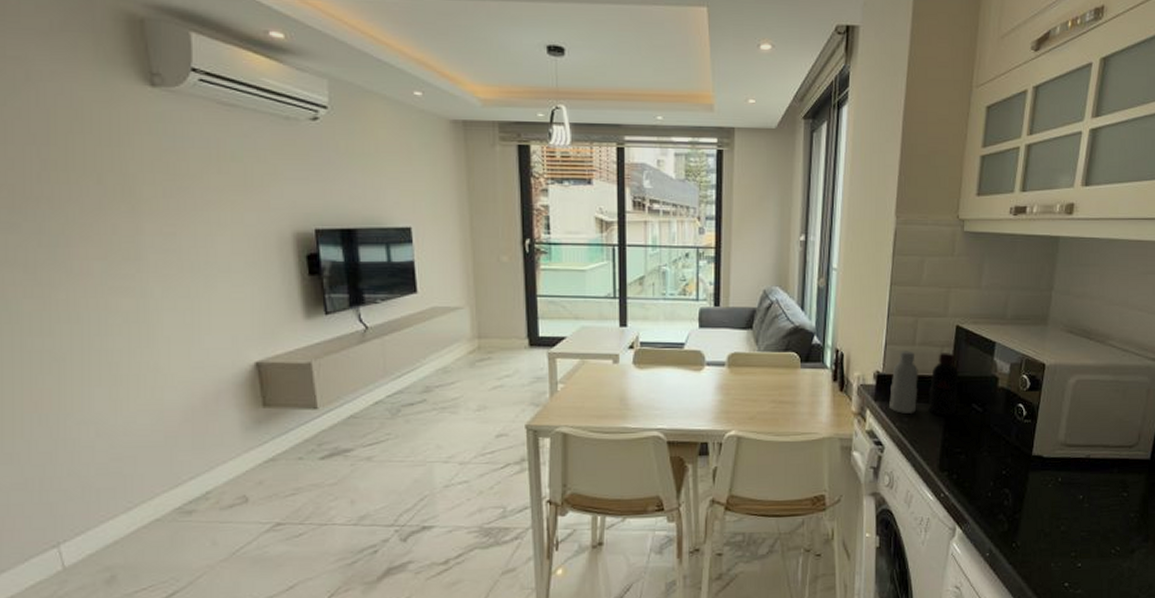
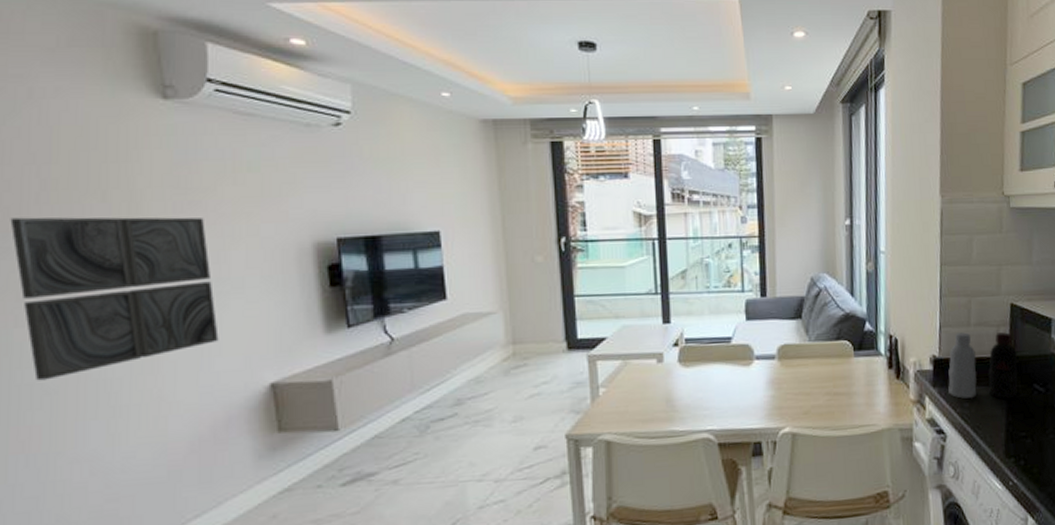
wall art: none [15,195,208,348] -> present [10,217,219,381]

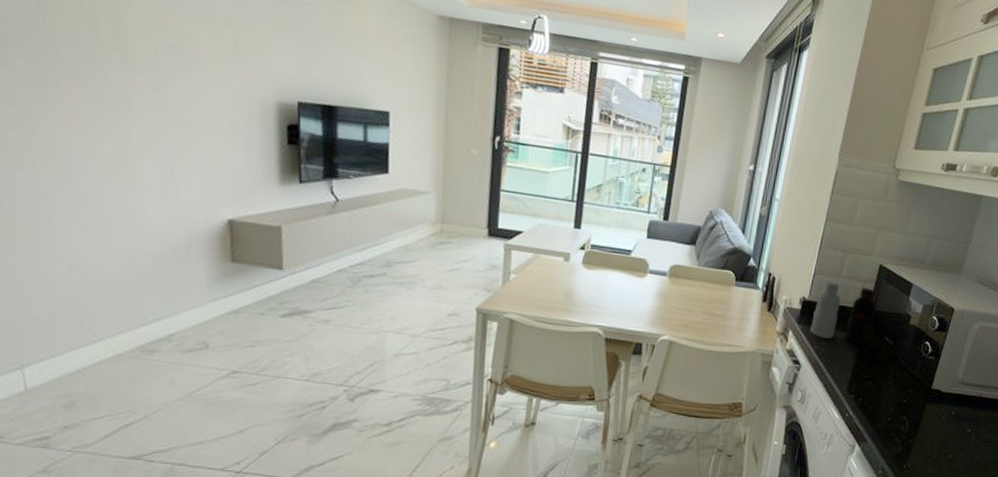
wall art: present [10,217,219,381] -> none [9,32,187,183]

